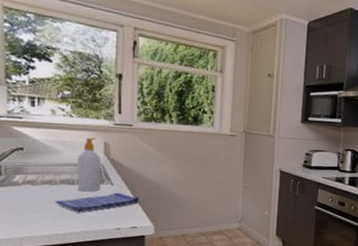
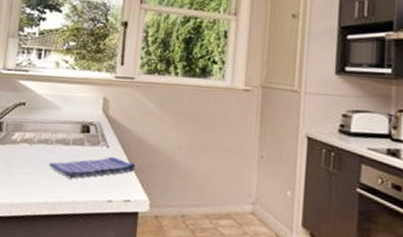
soap bottle: present [77,137,101,192] -> none [72,92,98,155]

